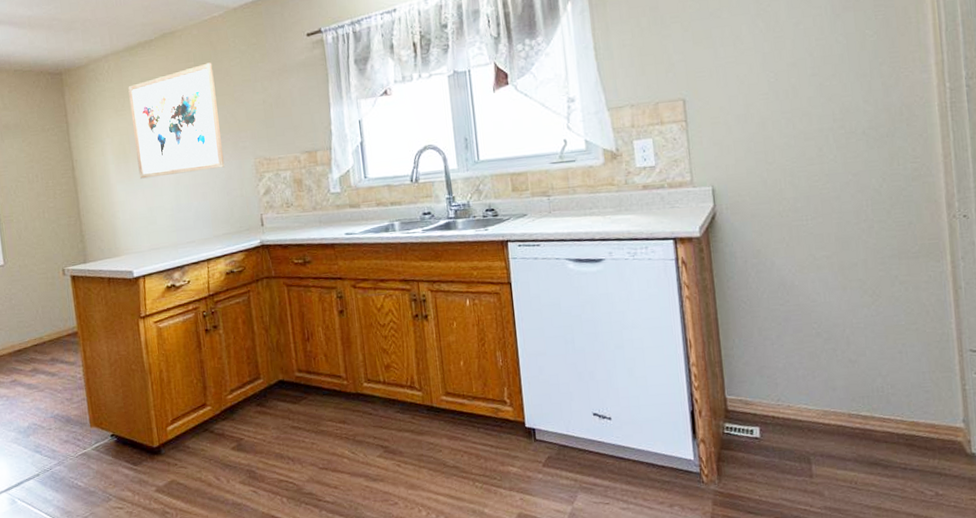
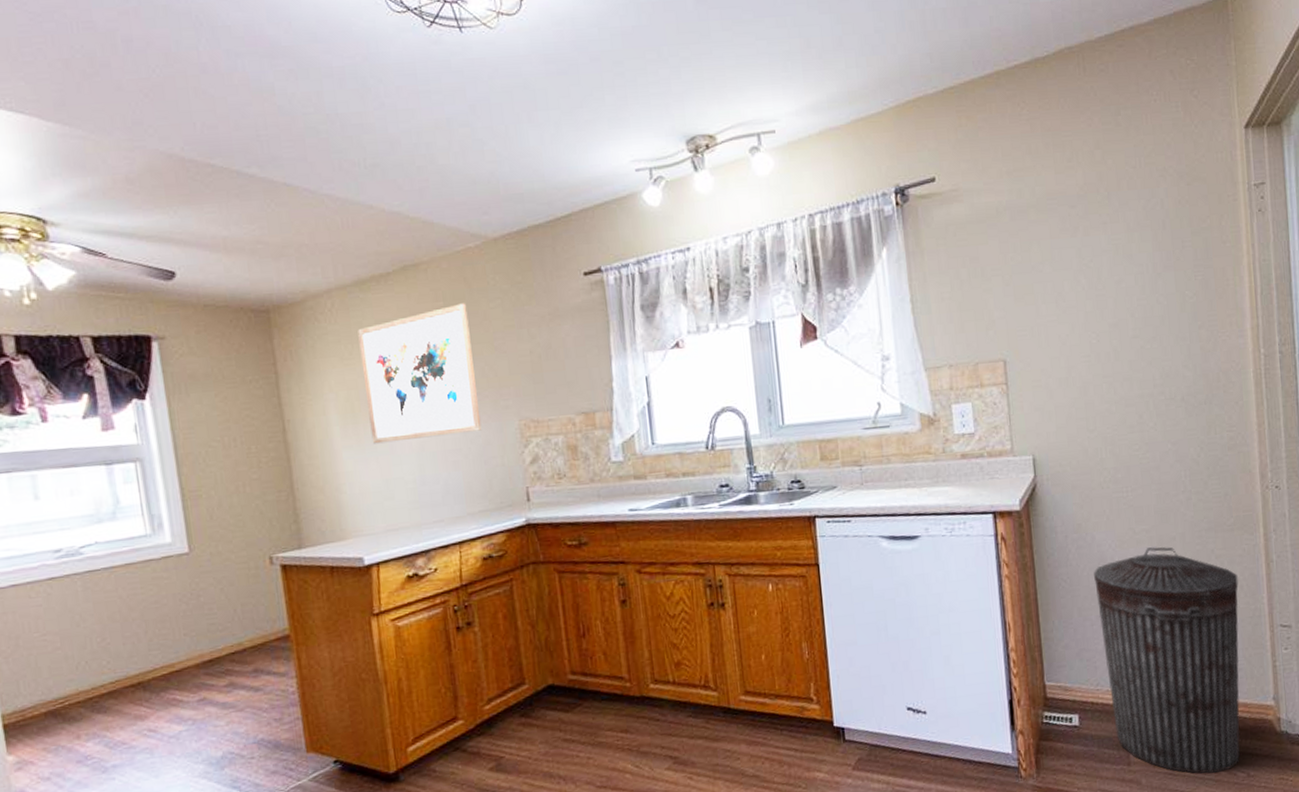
trash can: none [774,272,928,490] -> present [1094,547,1240,774]

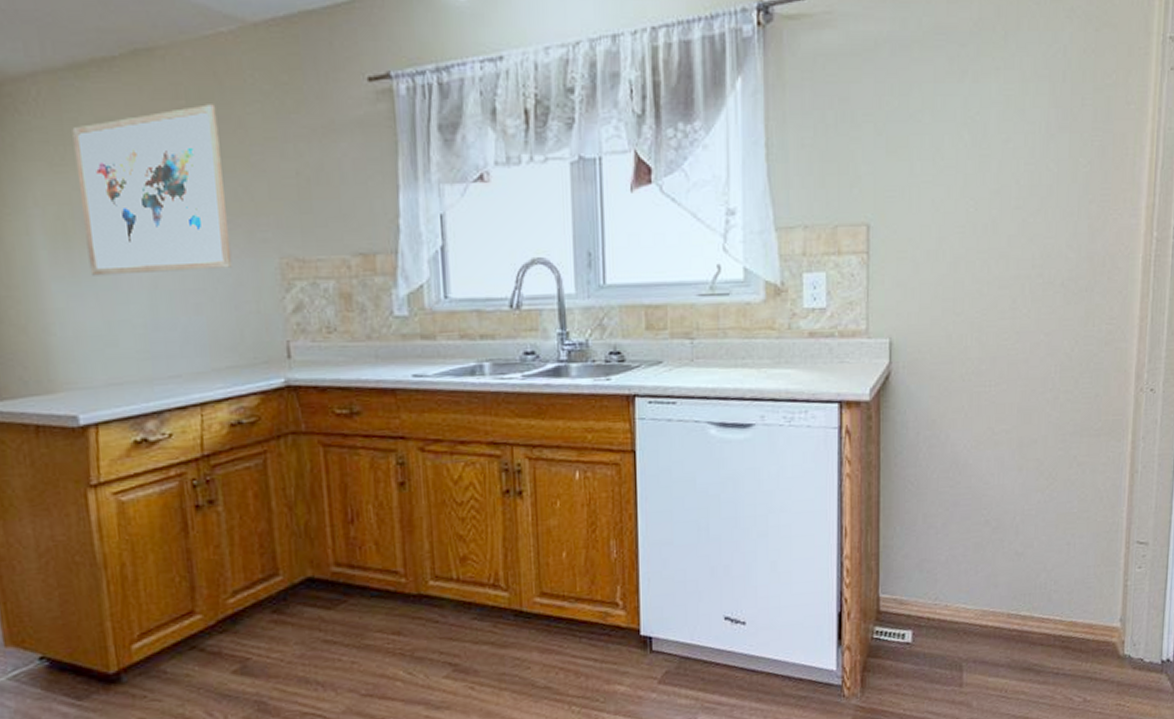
trash can: present [1094,547,1240,774] -> none [944,450,1099,698]

